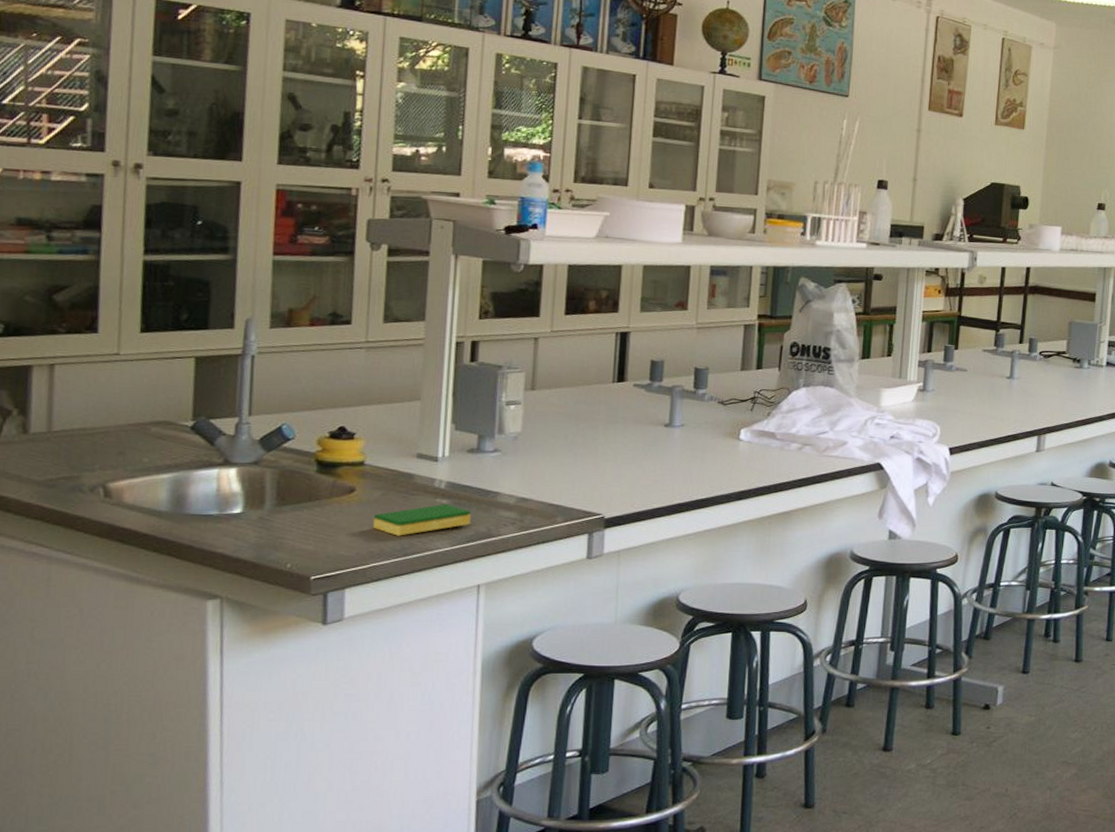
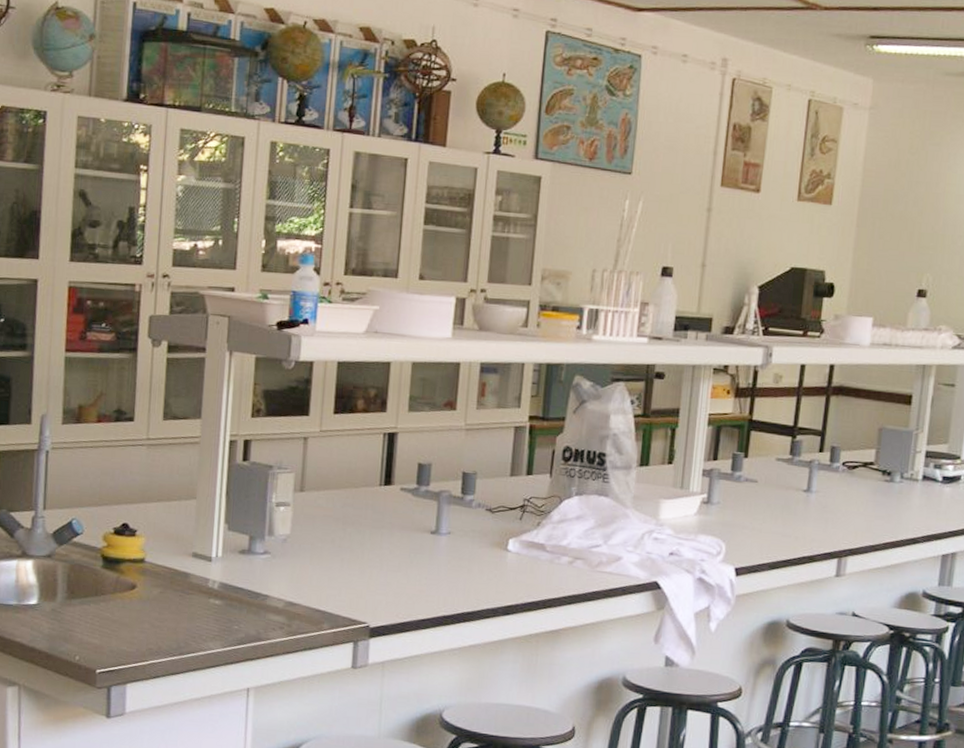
dish sponge: present [373,503,472,536] -> none [152,604,242,635]

